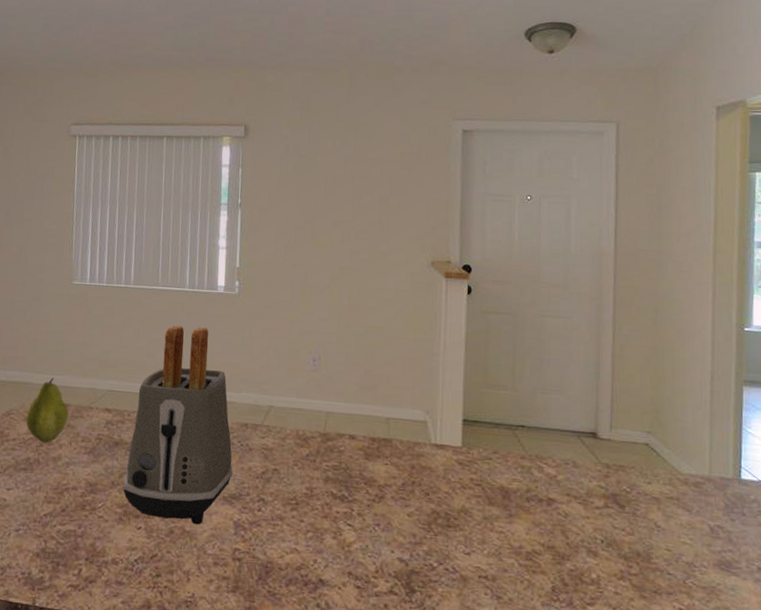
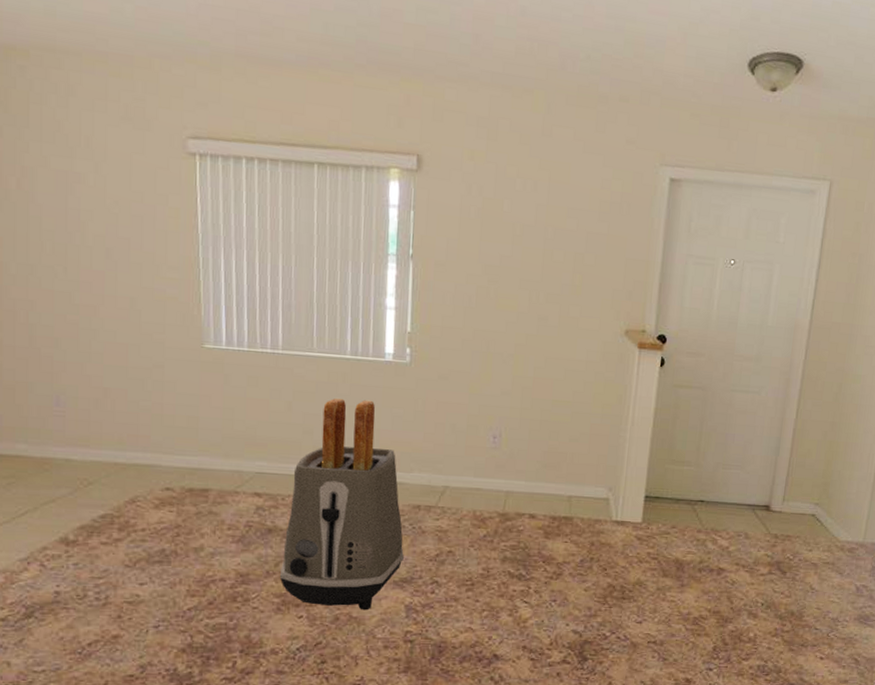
fruit: present [26,377,69,444] -> none [156,458,210,533]

